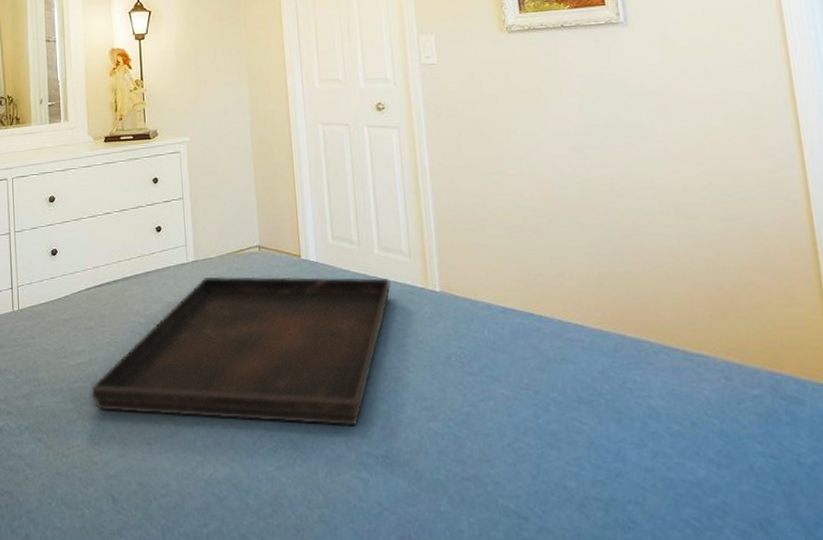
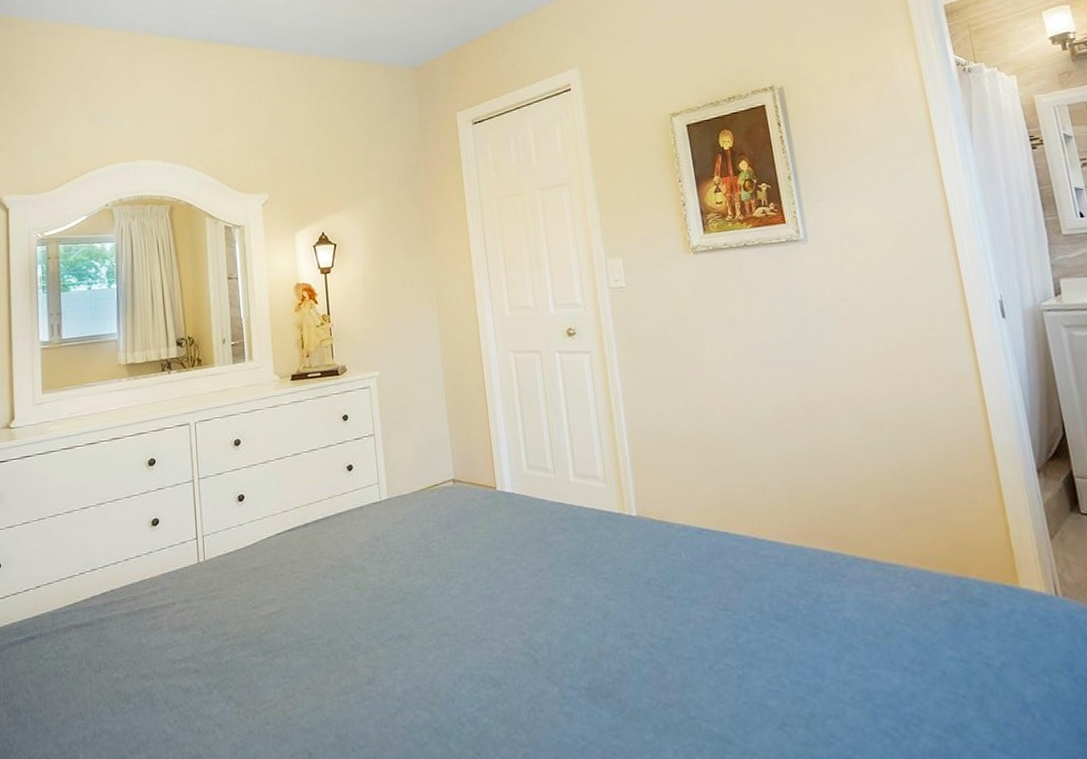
serving tray: present [91,276,391,426] -> none [283,506,588,662]

